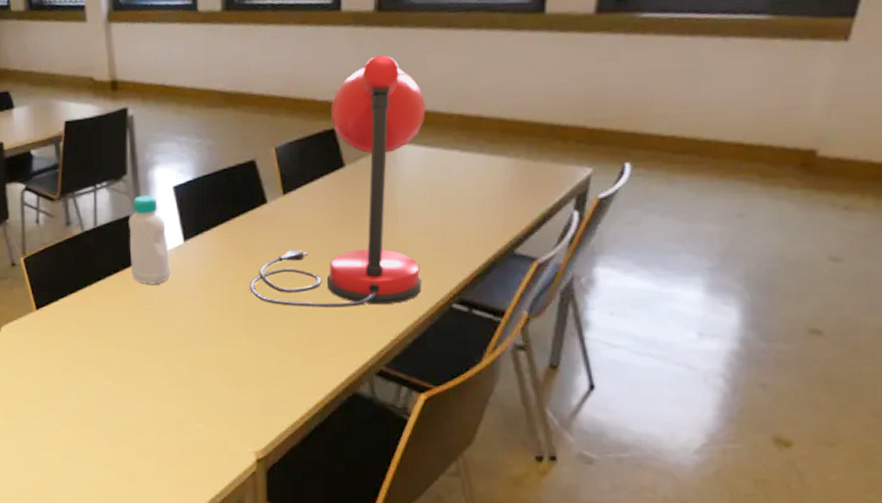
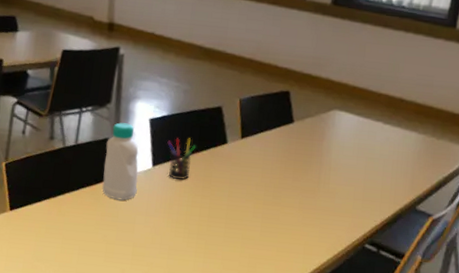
pen holder: none [197,202,230,253] -> present [167,138,195,180]
desk lamp: present [249,55,426,308] -> none [203,39,362,239]

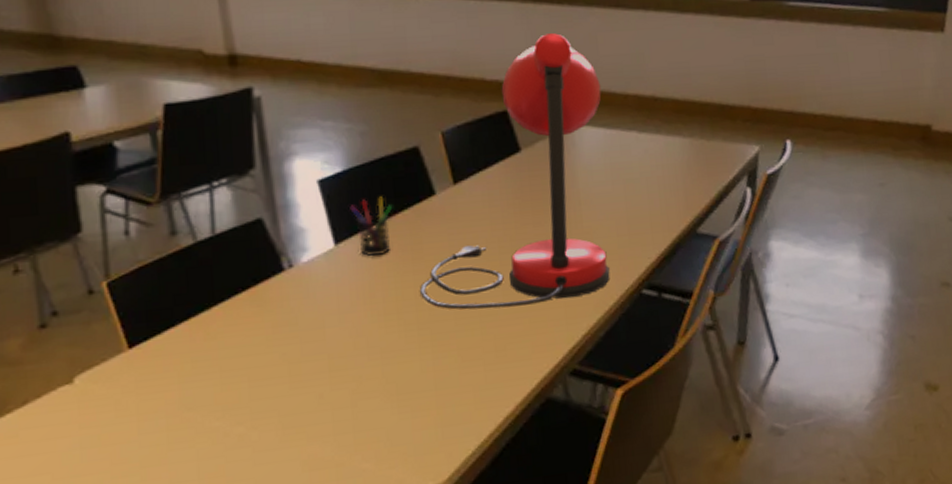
bottle: present [102,122,139,201] -> none [260,192,319,301]
desk lamp: none [203,39,362,239] -> present [419,33,610,310]

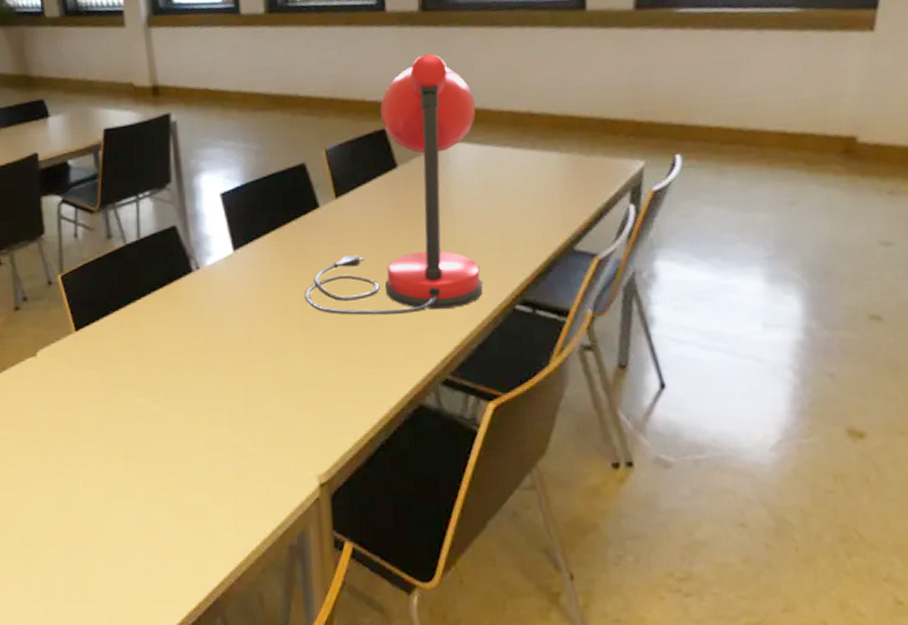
pen holder: present [350,196,392,256] -> none [246,208,281,262]

